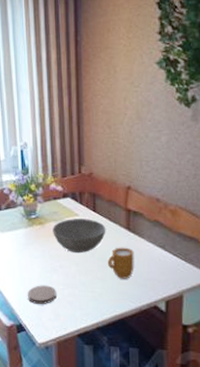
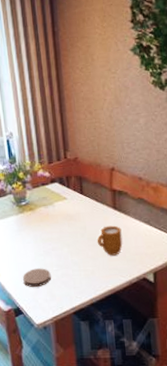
bowl: present [53,219,106,254] -> none [43,201,94,235]

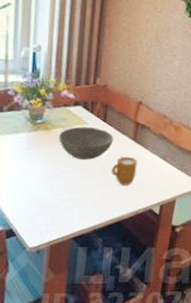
coaster: present [23,268,51,287] -> none [23,190,56,209]
bowl: none [43,201,94,235] -> present [59,126,114,161]

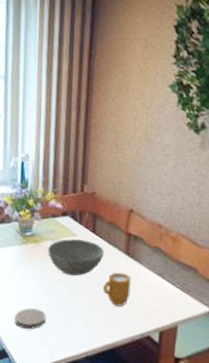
coaster: none [23,190,56,209] -> present [14,308,46,329]

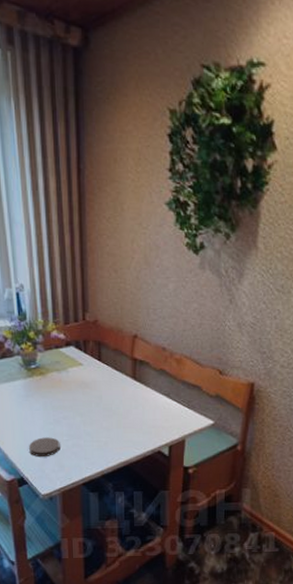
bowl: present [48,239,105,277] -> none [55,368,112,404]
mug: present [102,272,131,307] -> none [113,396,140,427]

